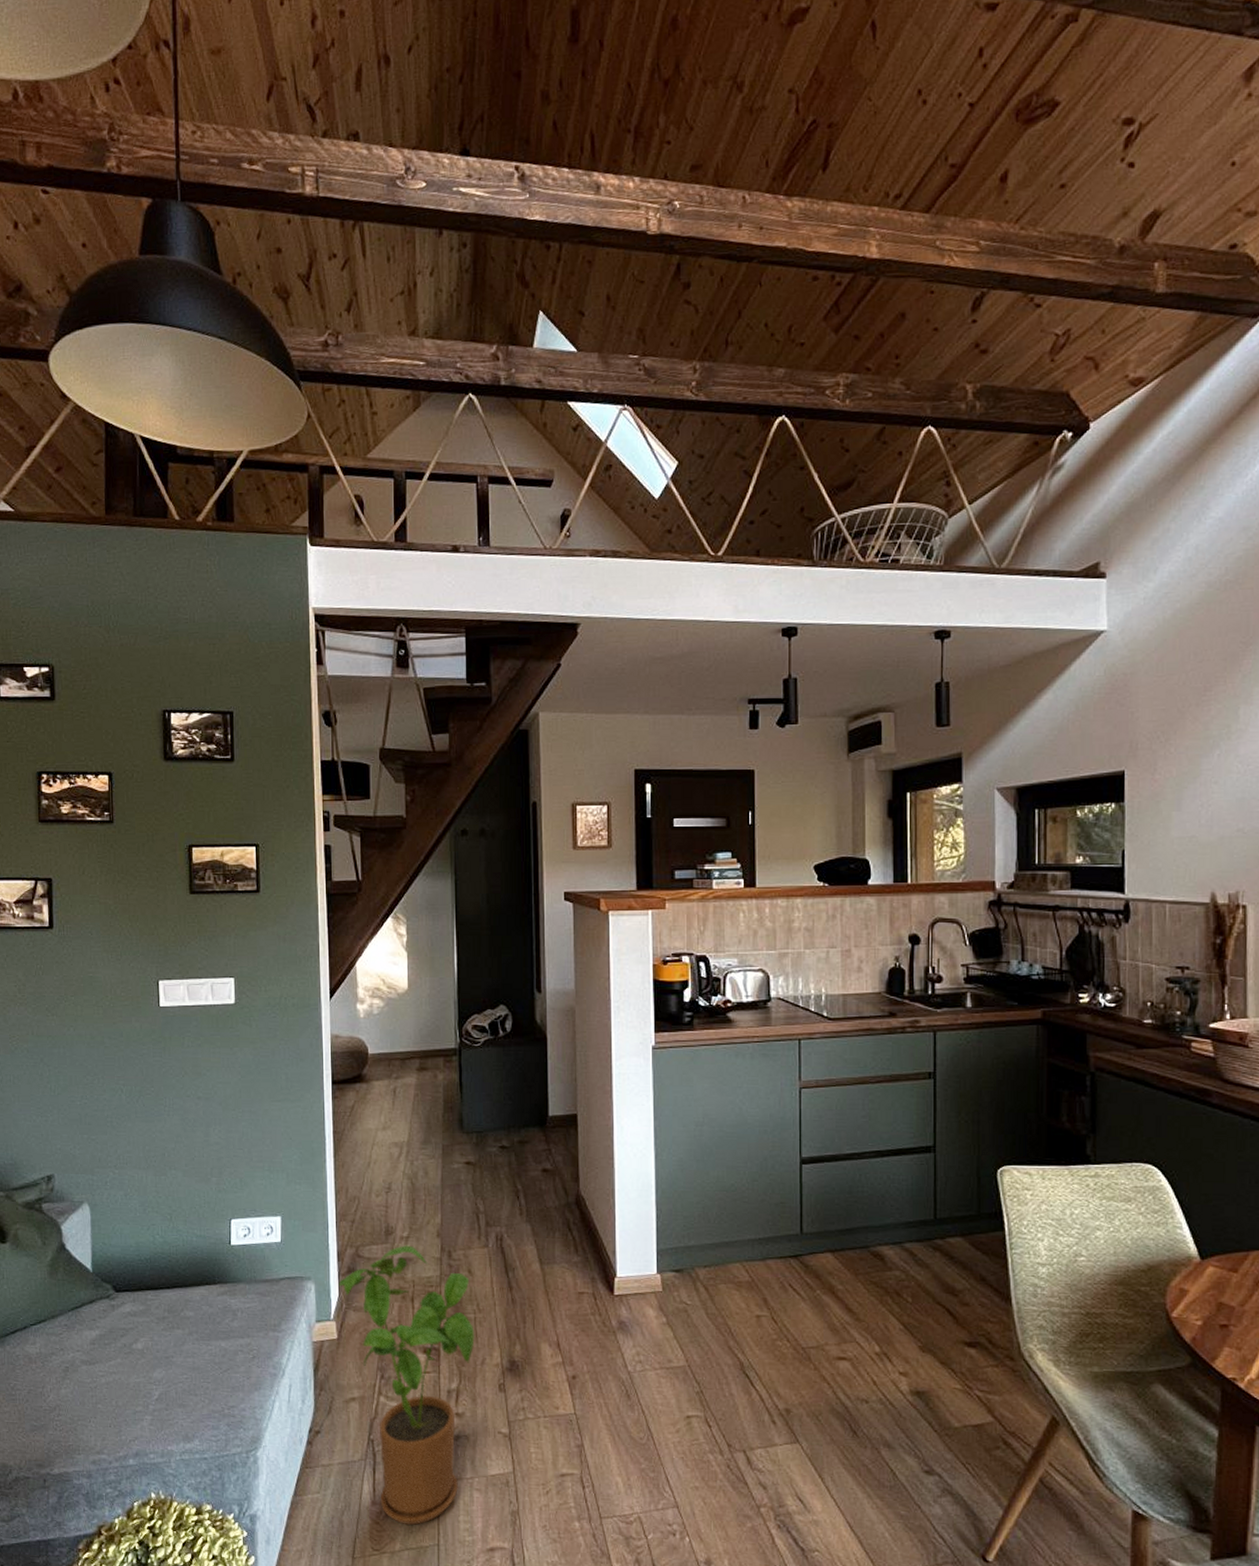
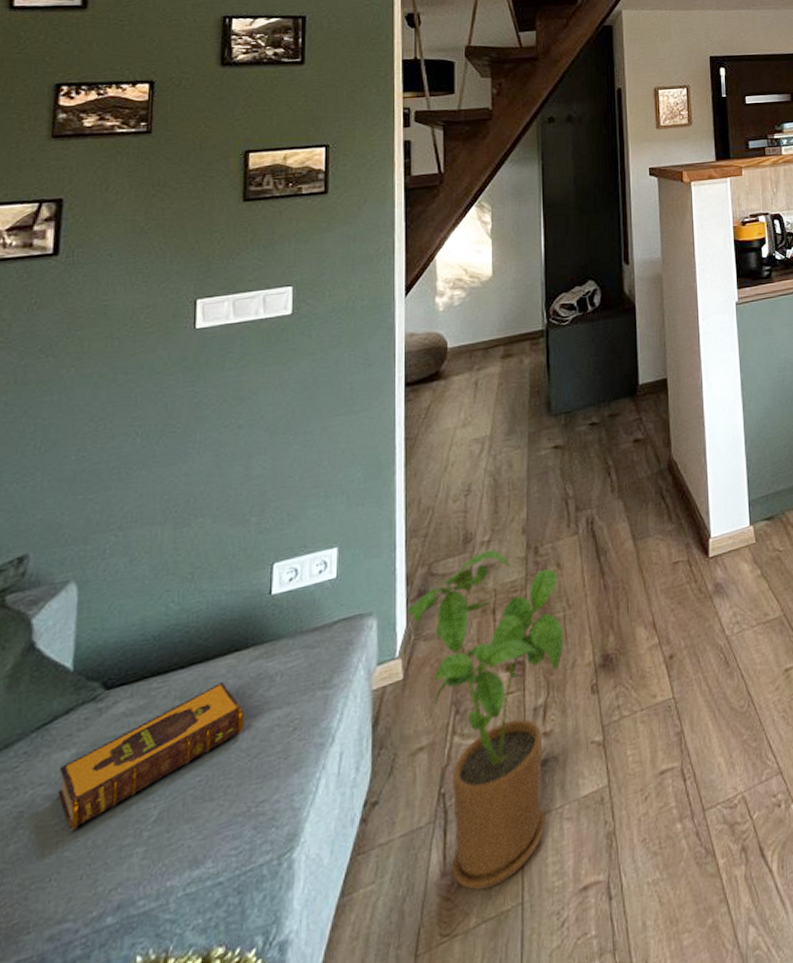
hardback book: none [89,1307,216,1391] -> present [57,682,244,832]

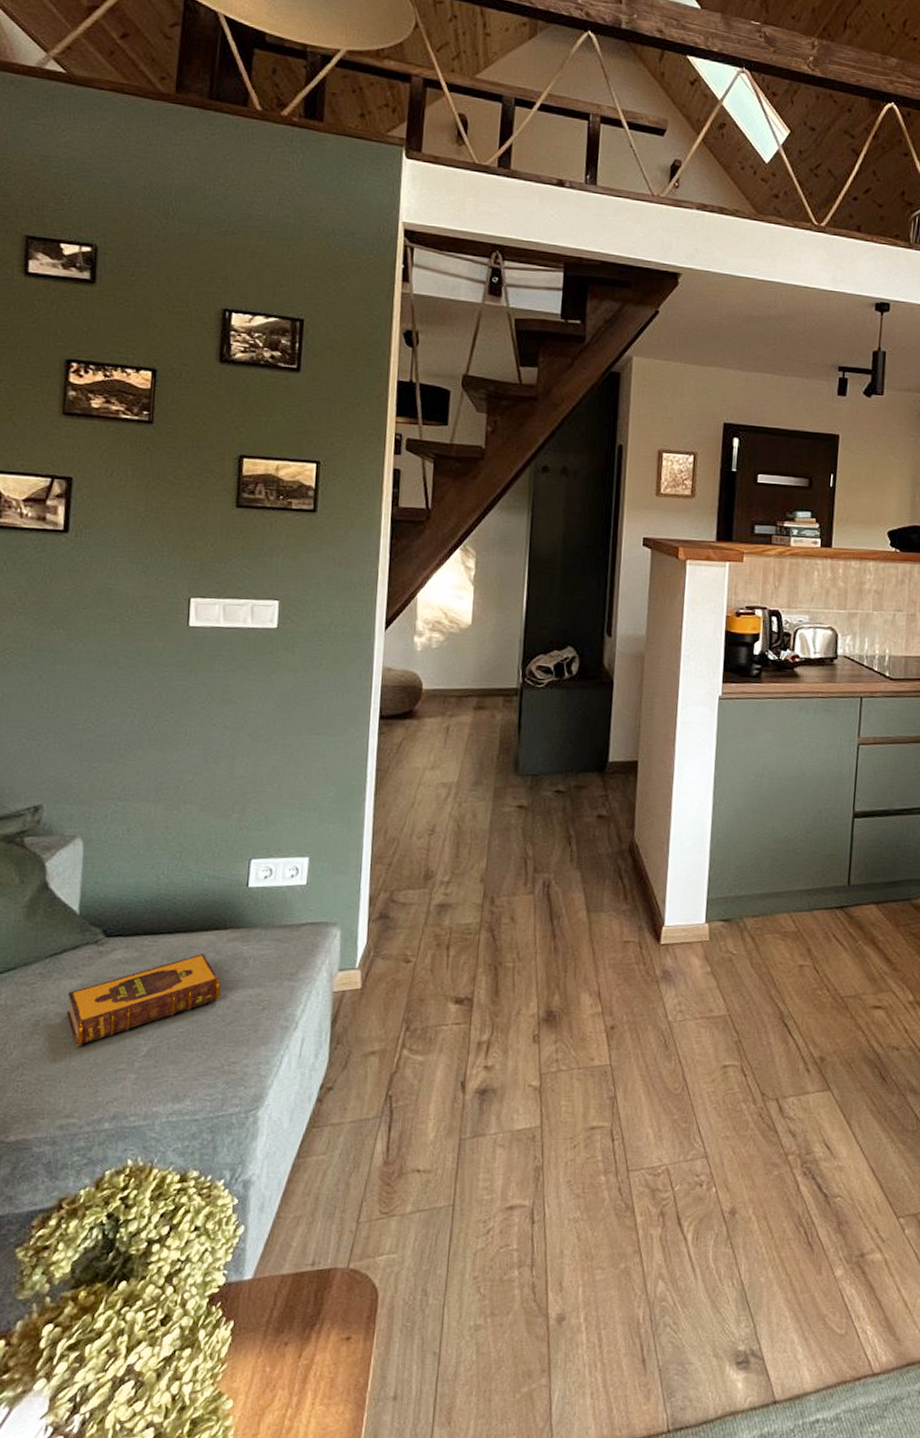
house plant: present [406,549,564,891] -> none [367,890,512,1185]

